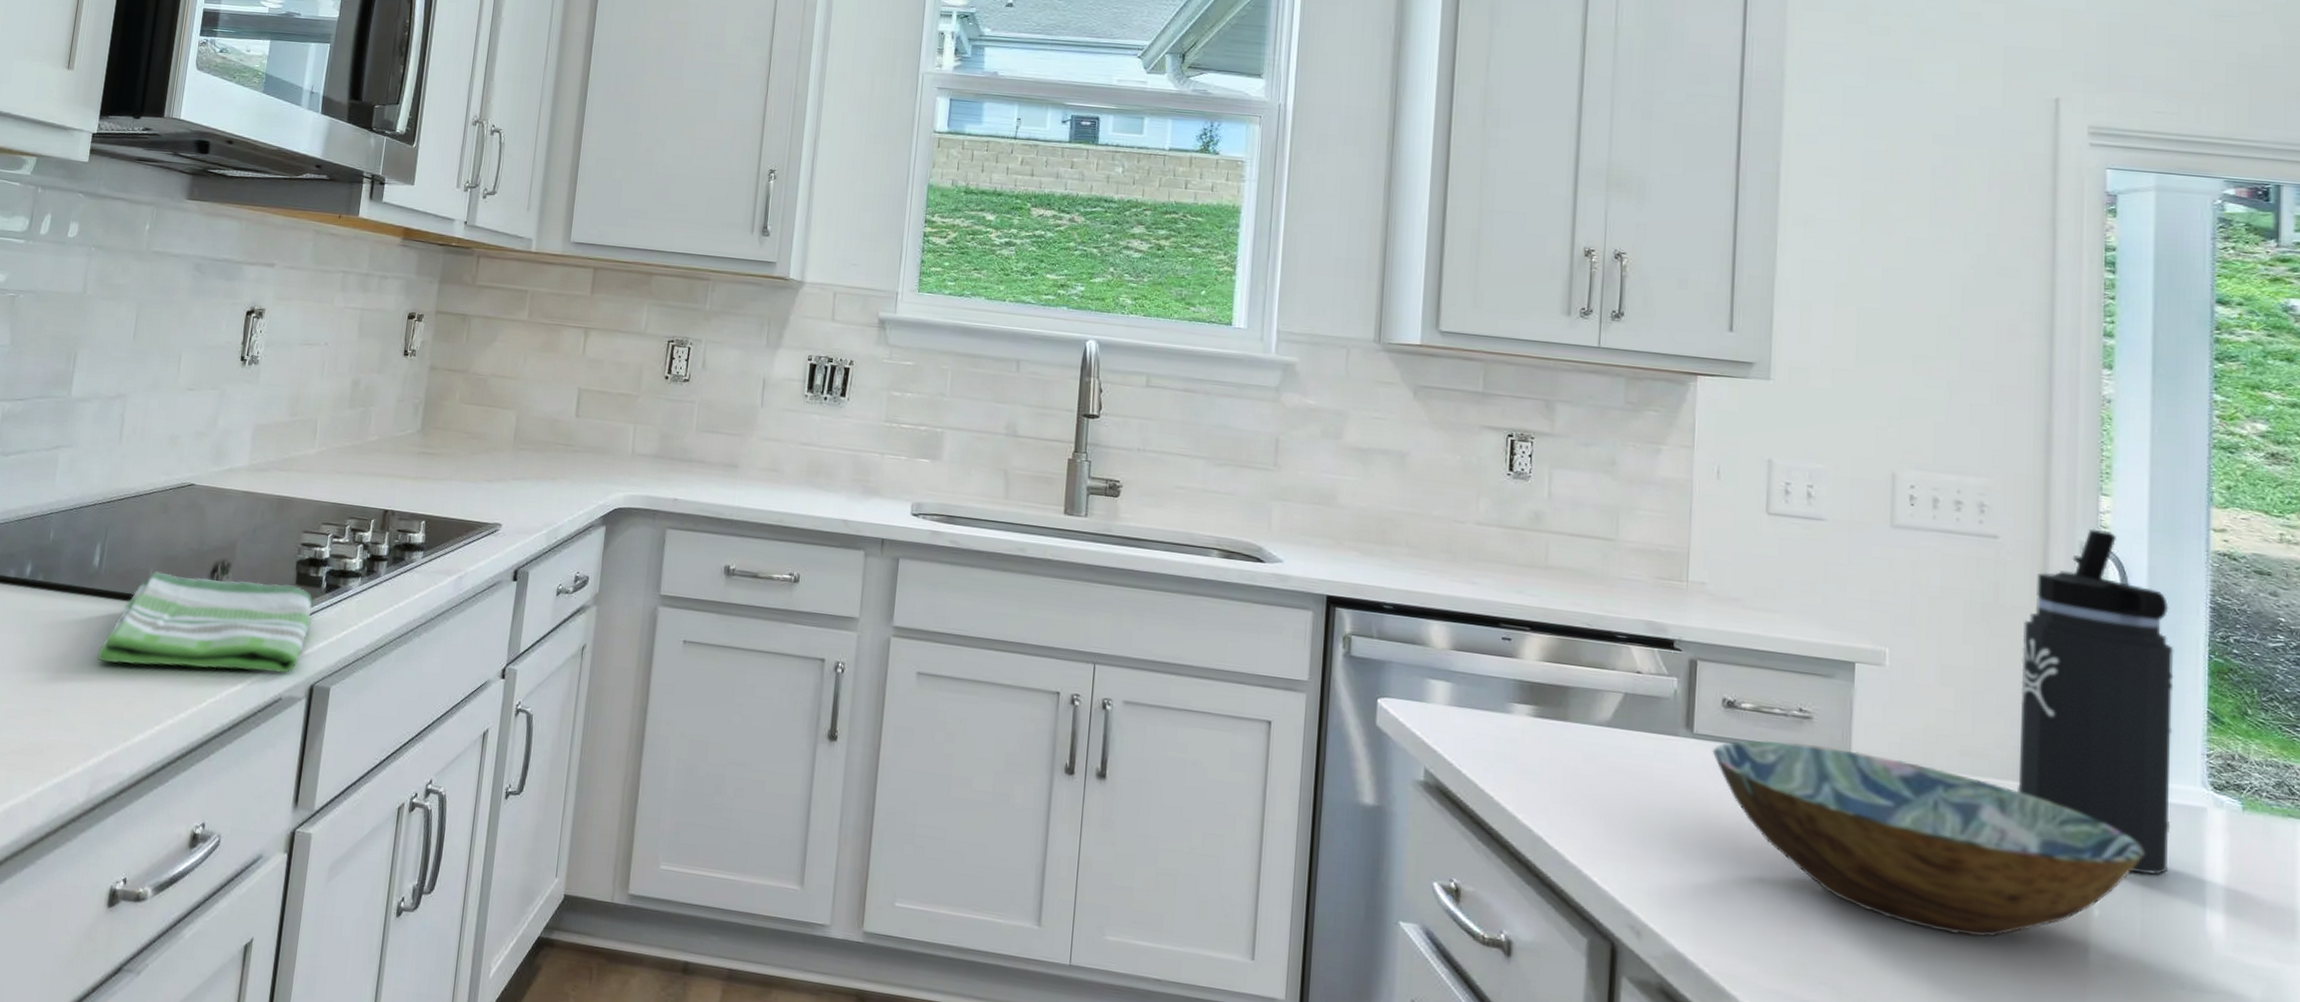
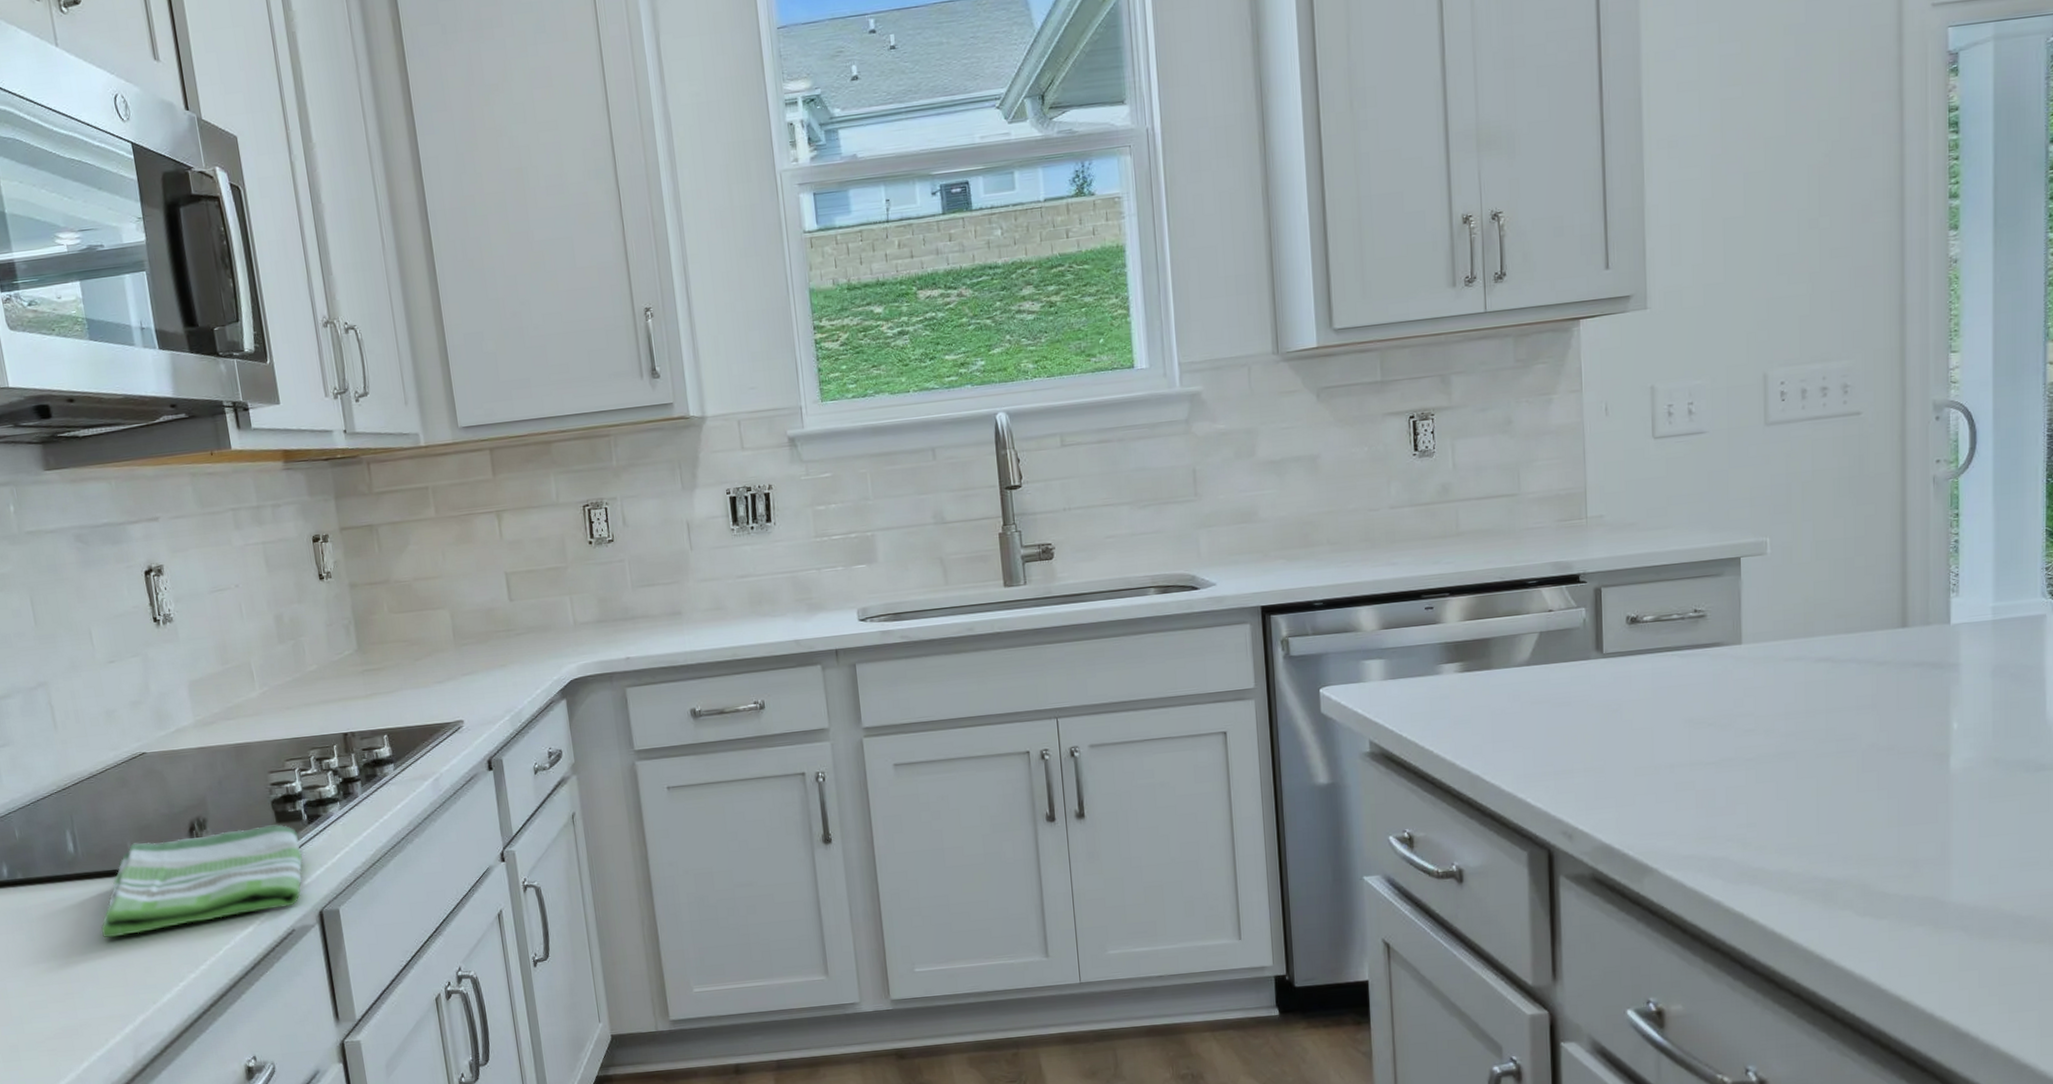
bowl: present [1712,740,2144,937] -> none [1621,634,1994,774]
thermos bottle: present [2016,528,2174,875] -> none [1885,385,2017,684]

